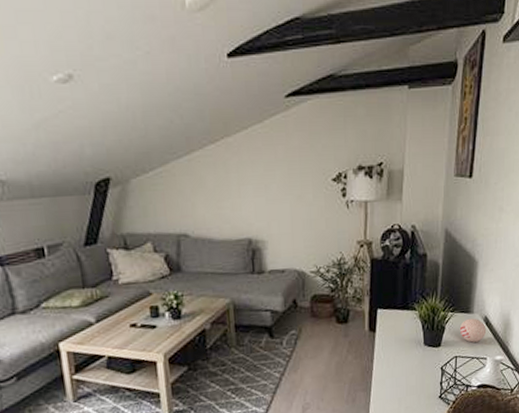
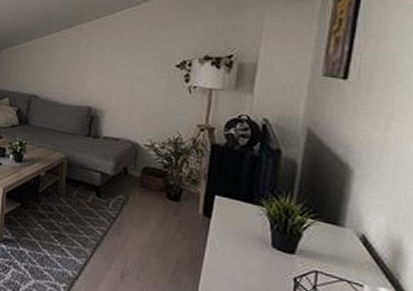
decorative ball: present [459,318,487,343] -> none [322,231,364,263]

